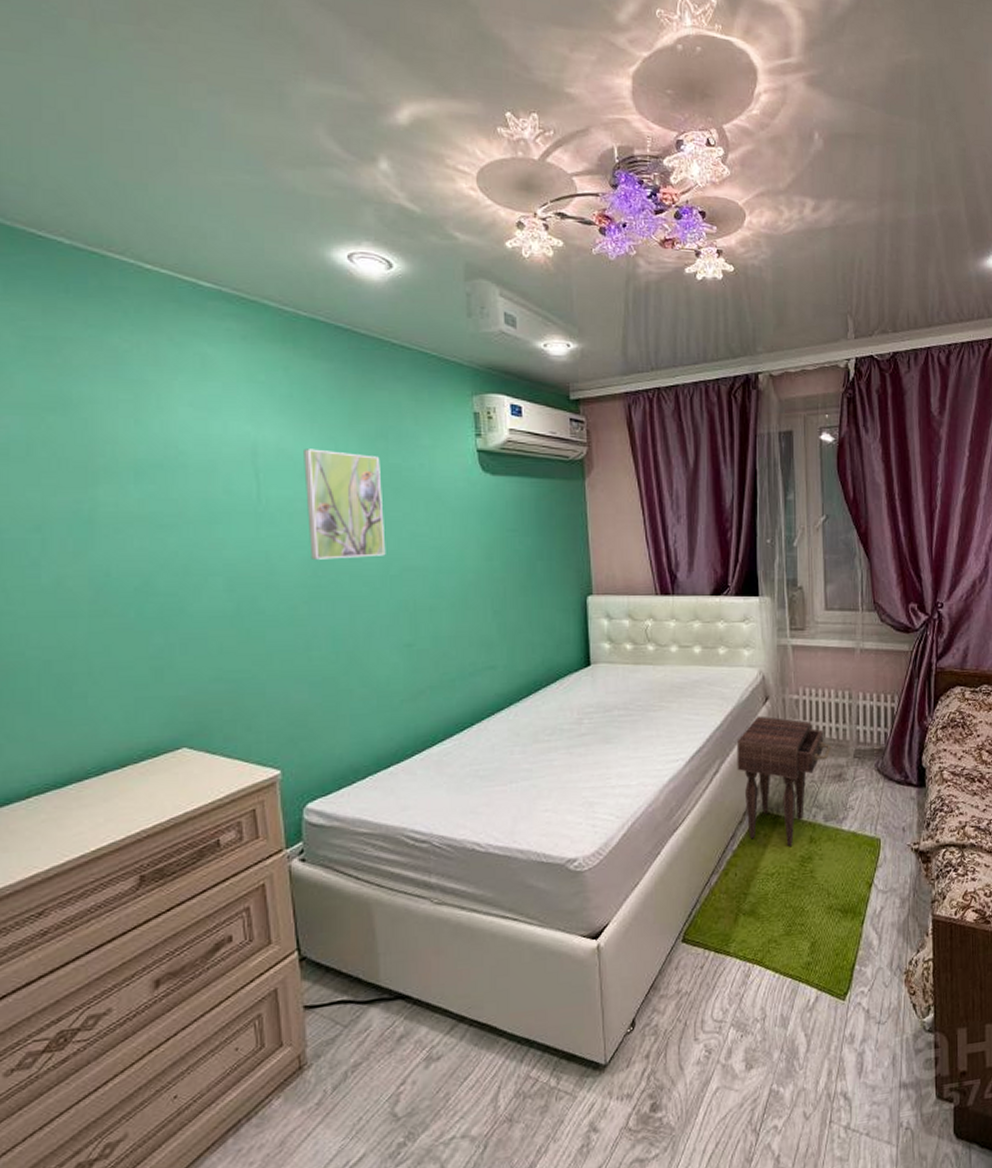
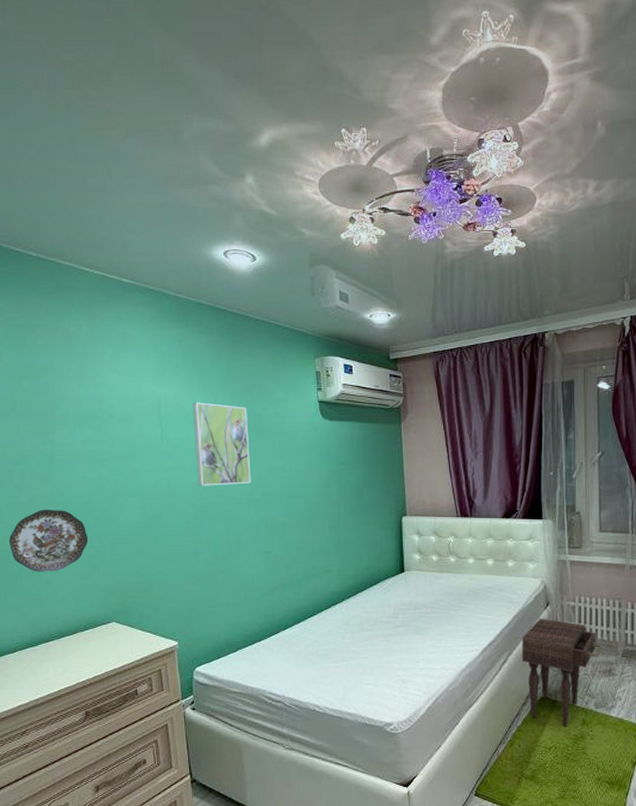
decorative plate: none [19,593,147,683] -> present [8,509,89,572]

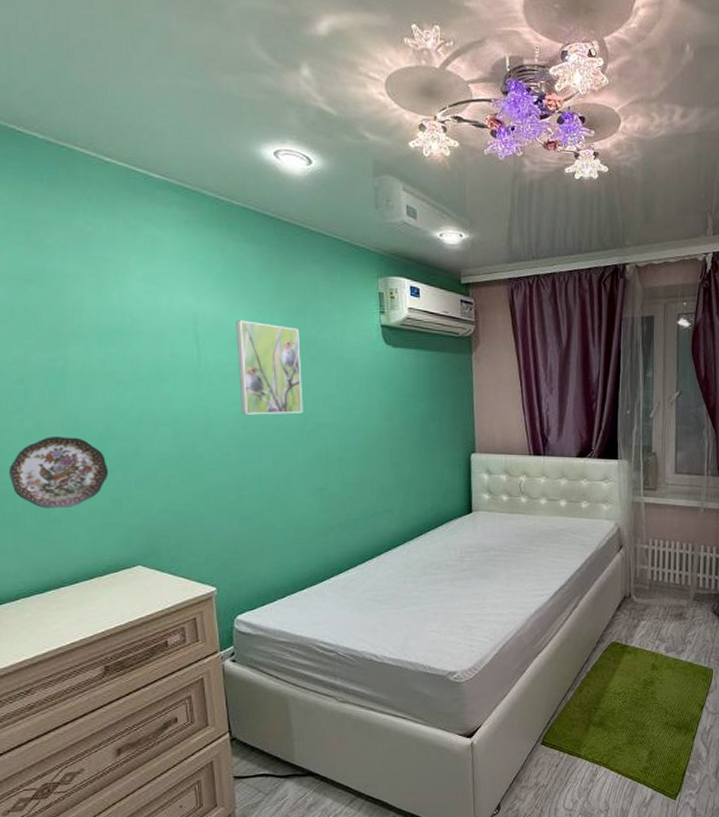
nightstand: present [522,618,603,726] -> none [593,561,675,671]

